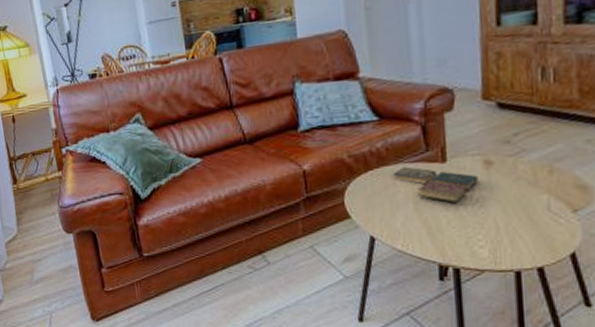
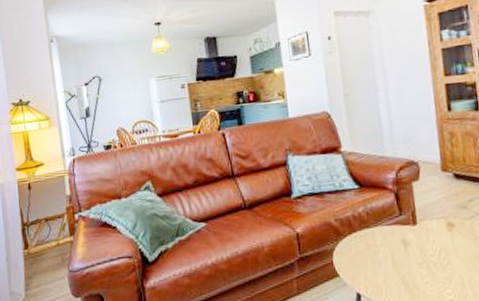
book: present [392,166,478,203] -> none [373,229,444,261]

